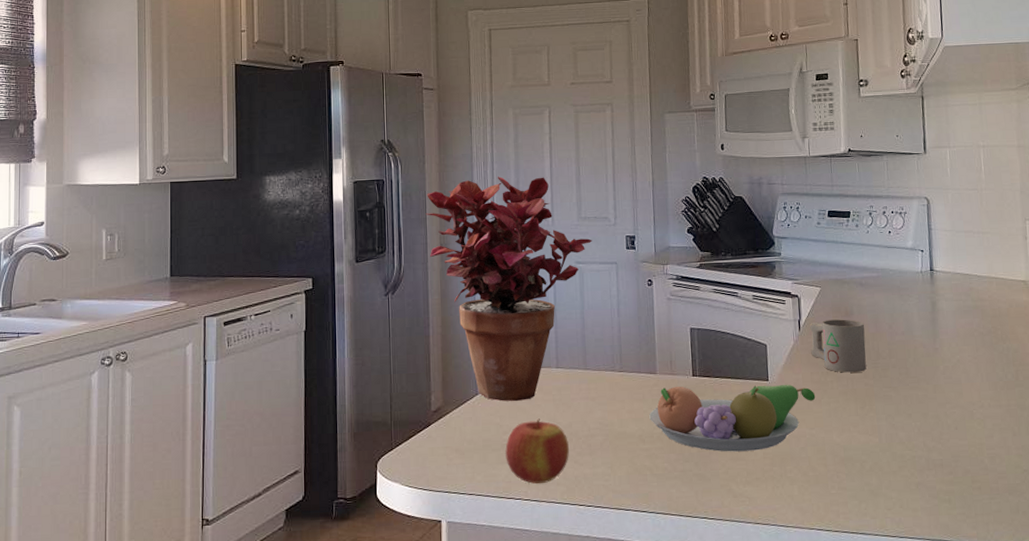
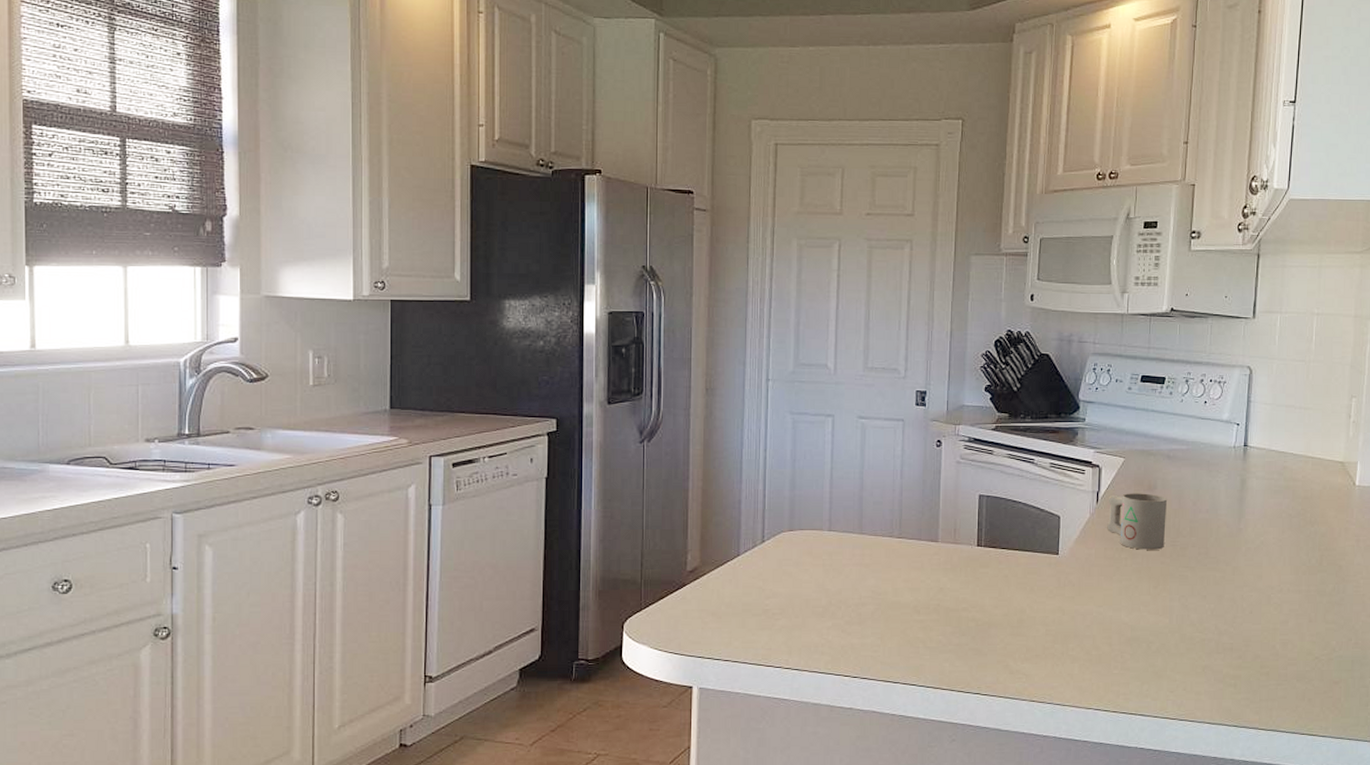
potted plant: present [425,176,592,401] -> none [690,316,878,564]
apple: present [505,418,569,484] -> none [767,584,837,653]
fruit bowl: present [649,384,816,452] -> none [927,557,1107,627]

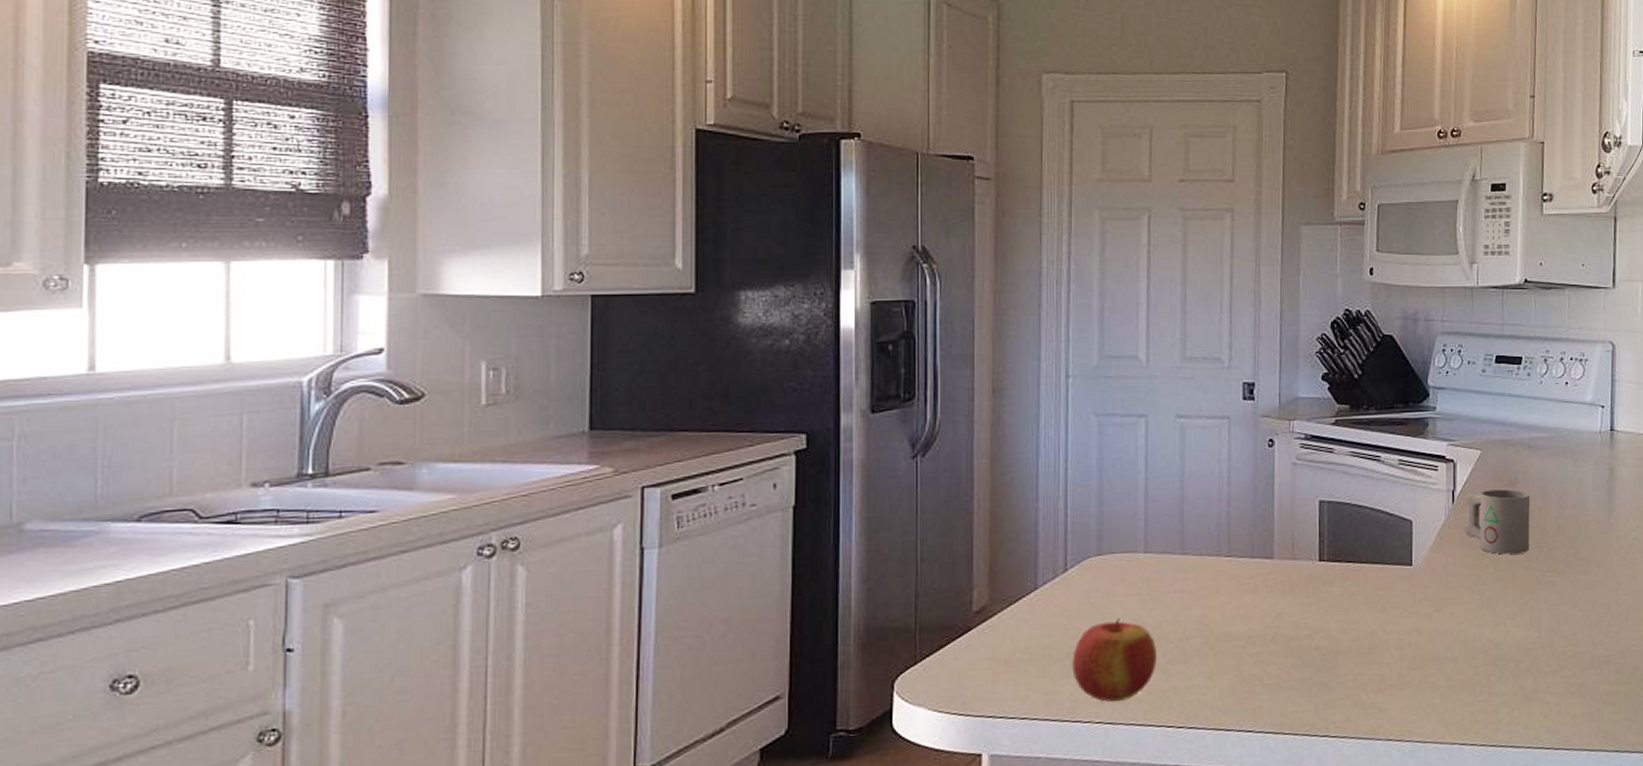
apple: none [767,584,837,653] -> present [1072,618,1156,702]

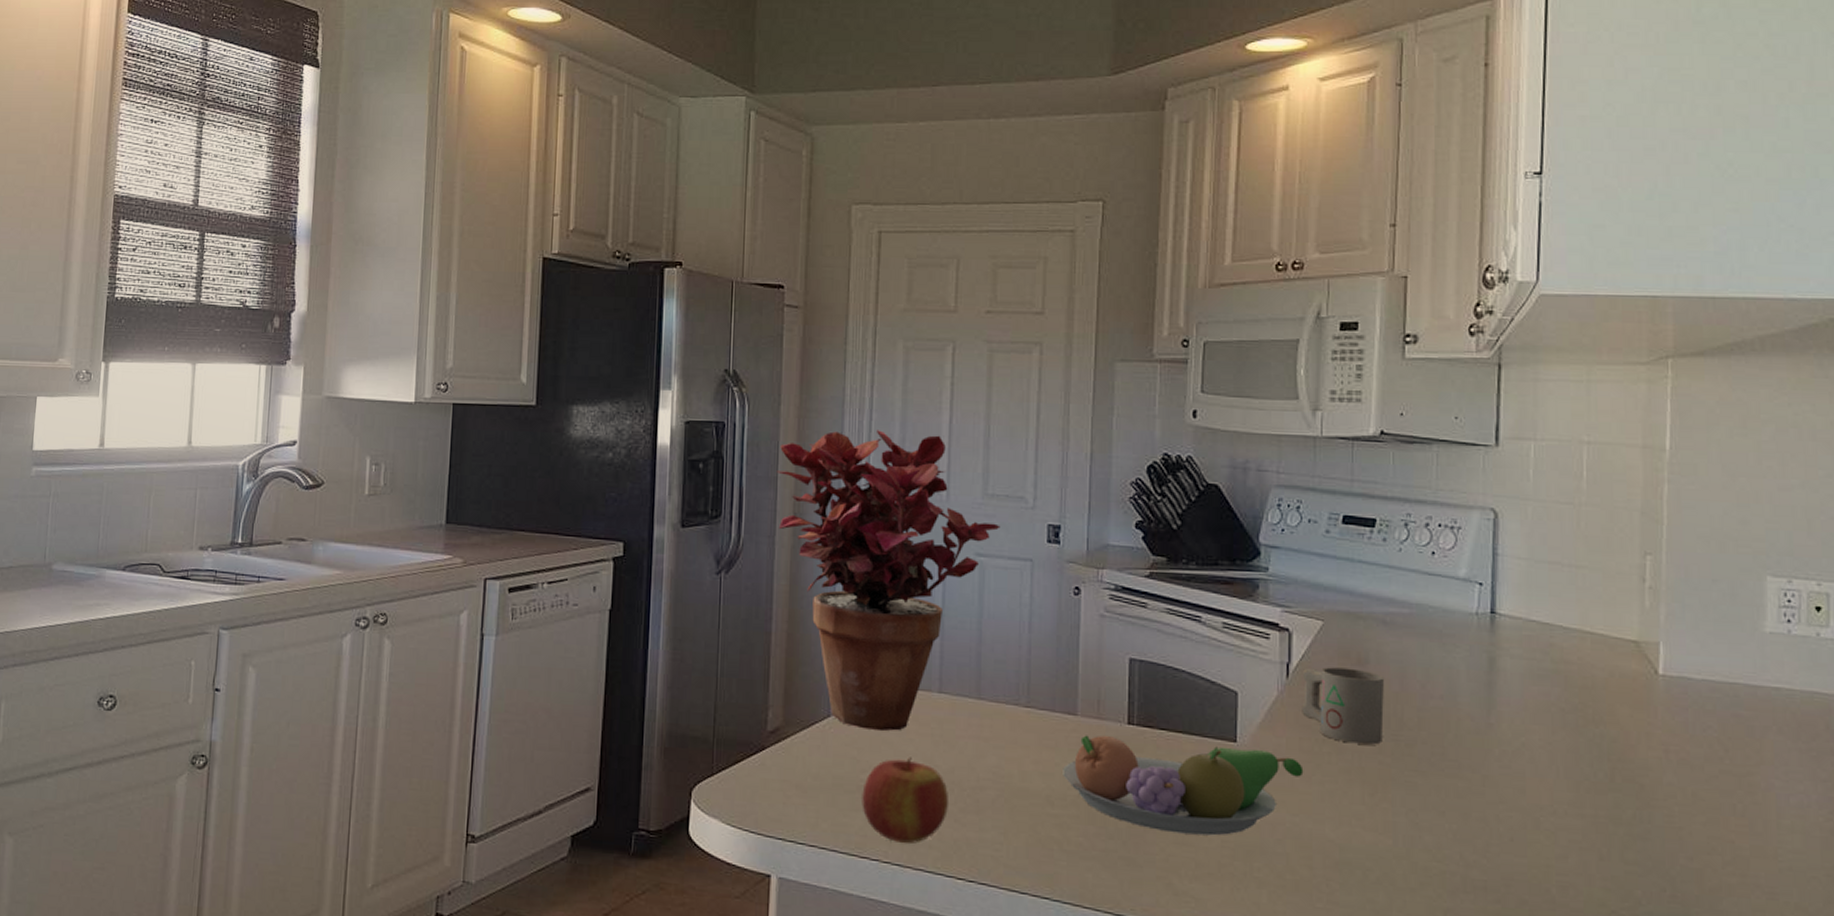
potted plant: none [973,301,1199,597] -> present [777,430,1001,731]
fruit bowl: none [1262,569,1468,654] -> present [1063,735,1304,836]

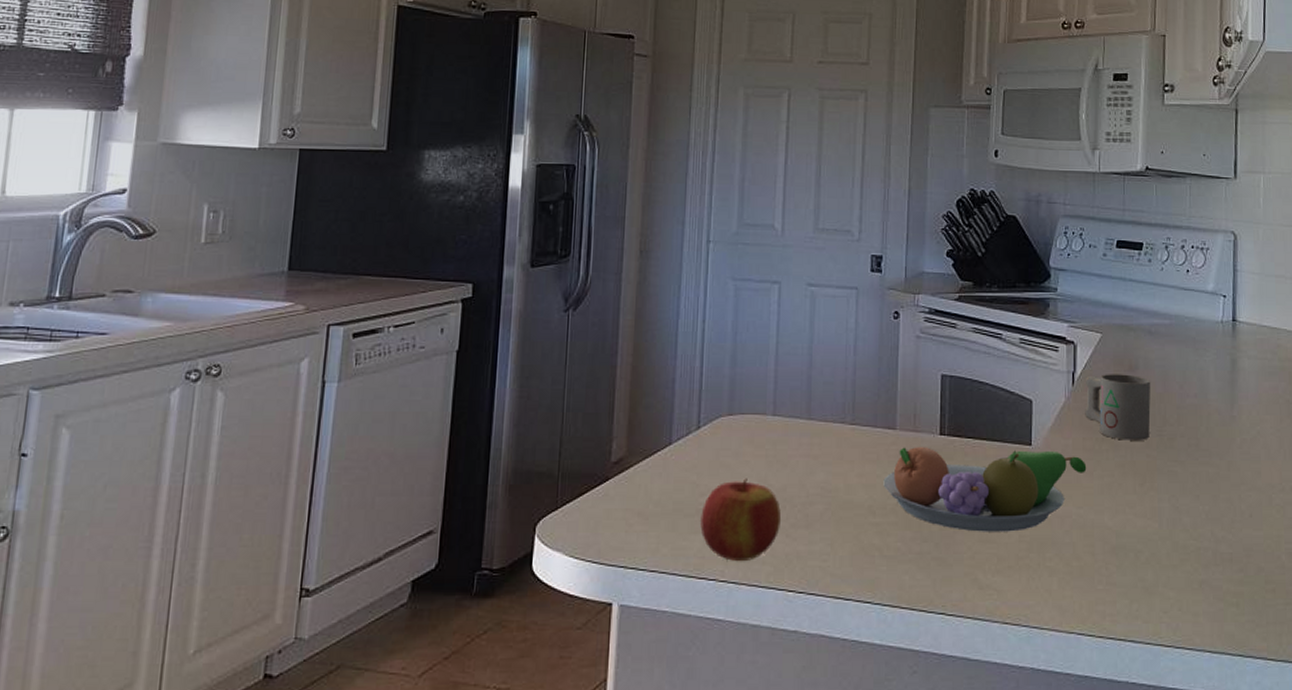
potted plant: present [777,430,1001,731] -> none [624,171,830,454]

